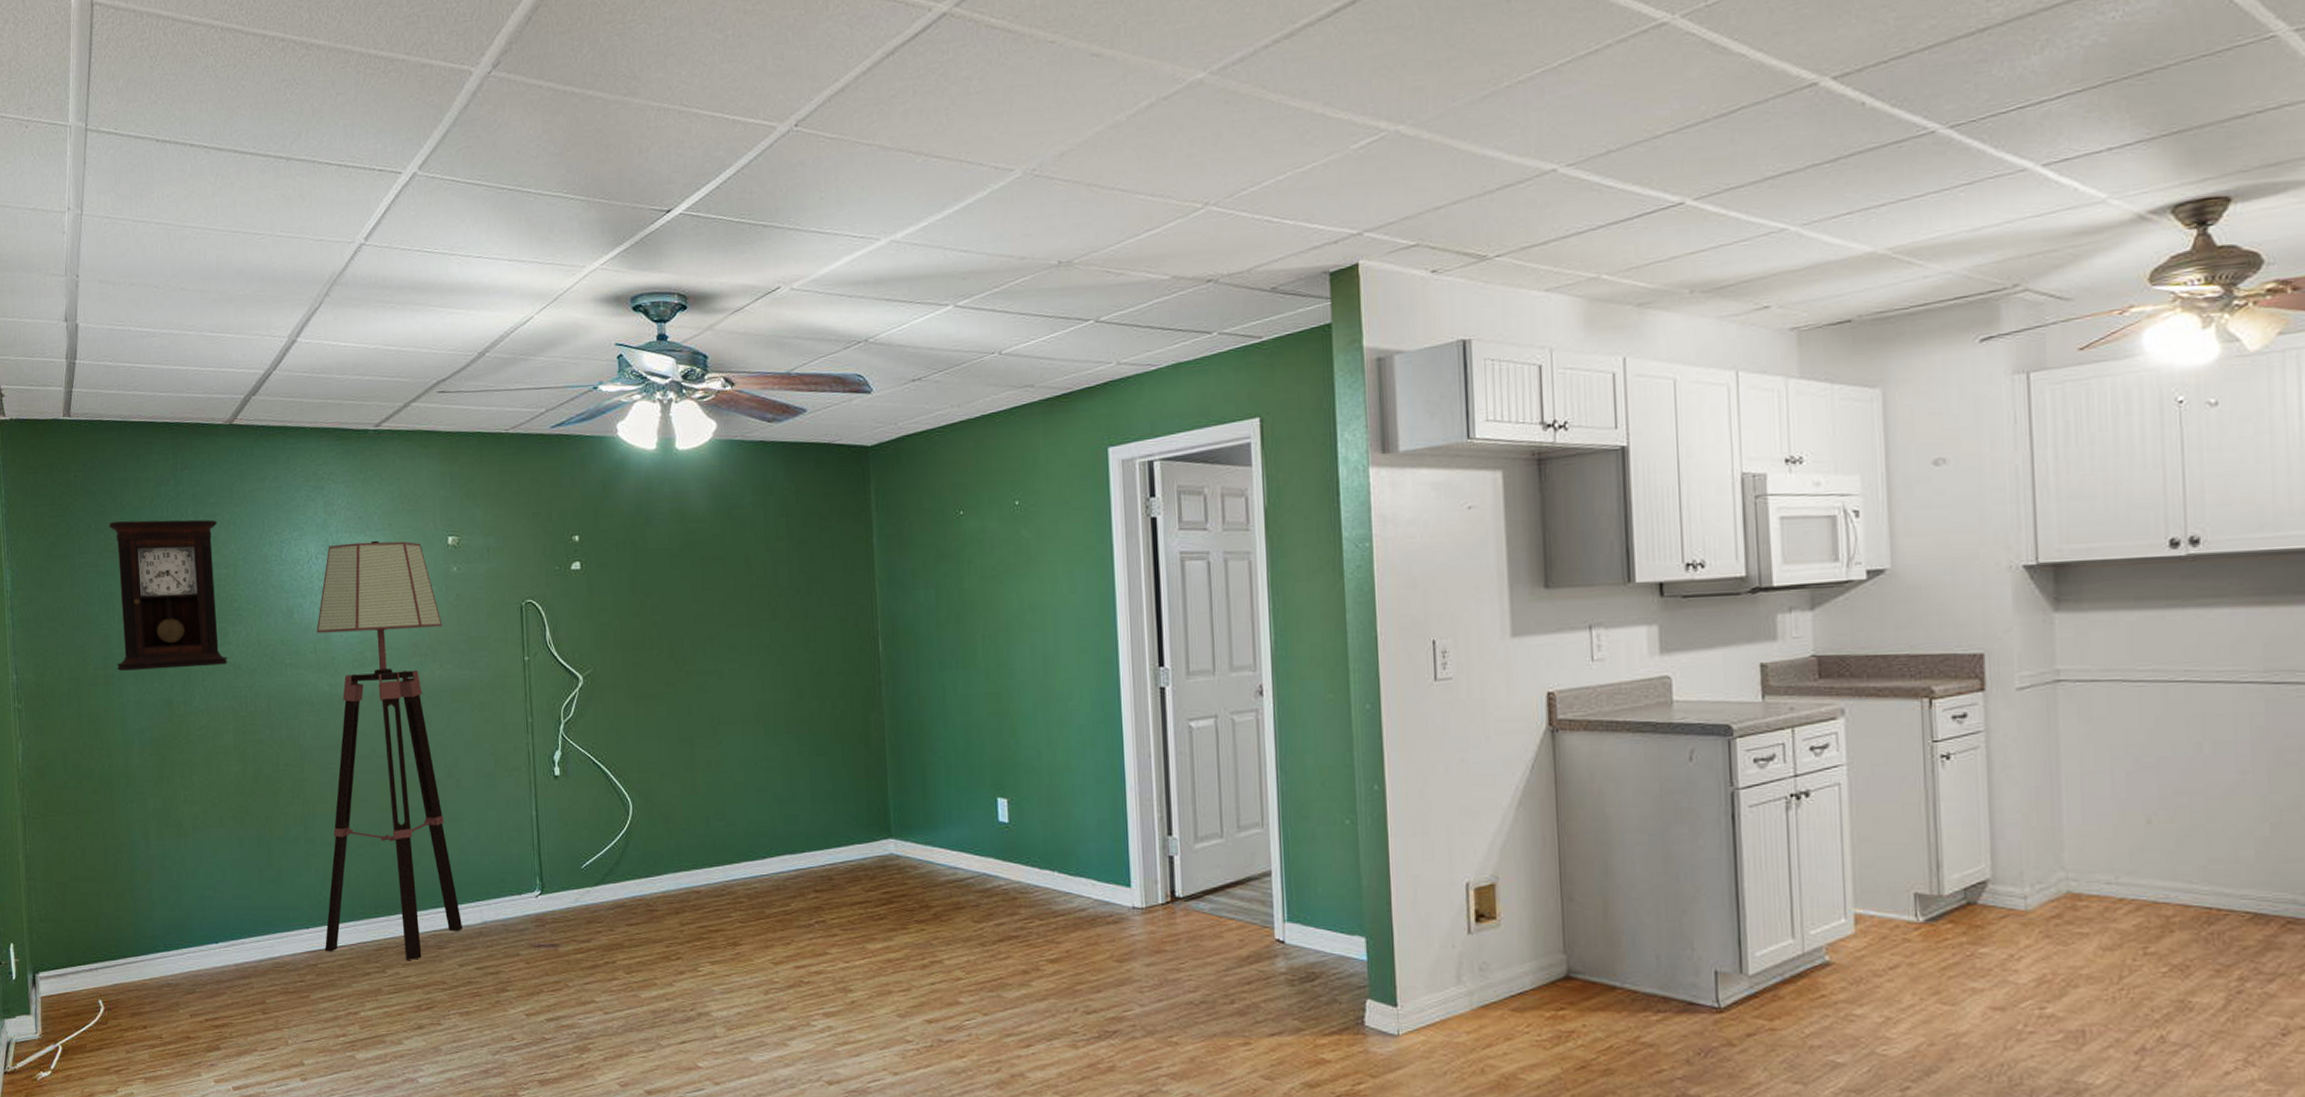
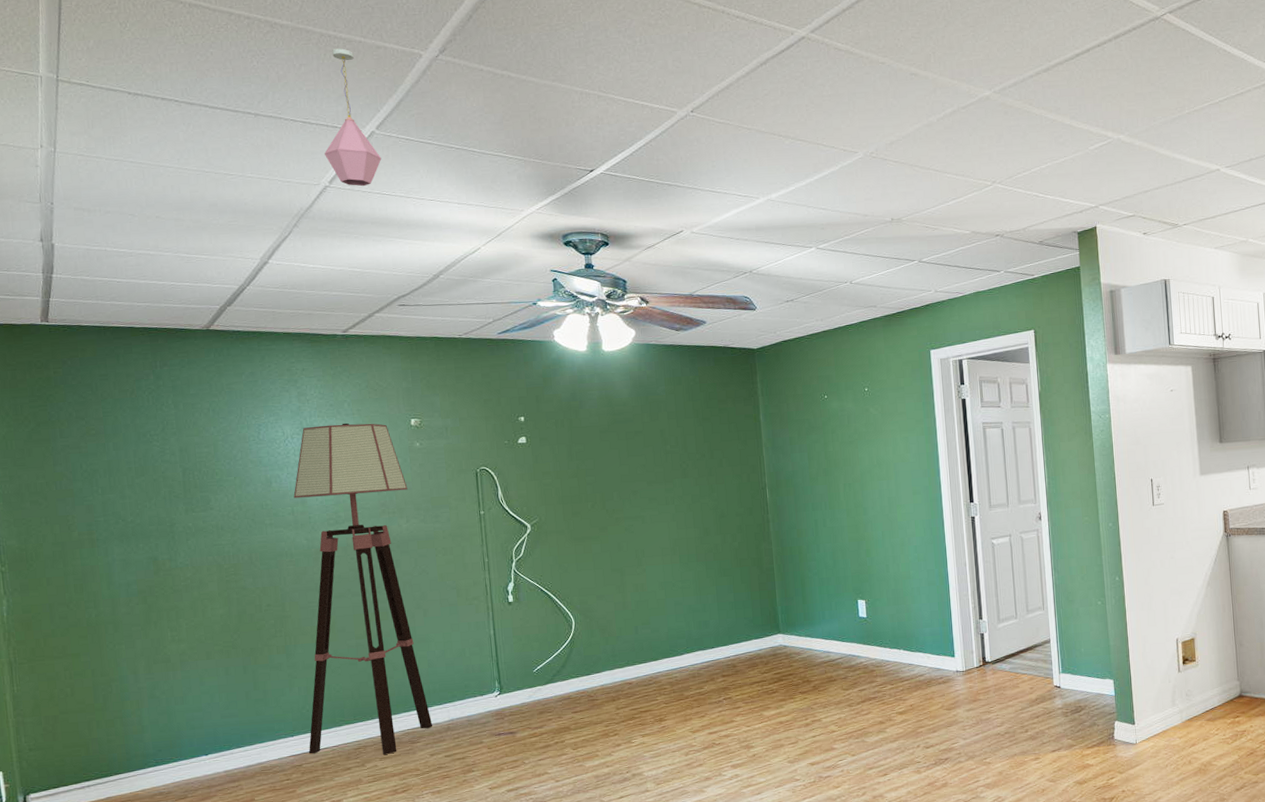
pendulum clock: present [109,519,228,671] -> none [90,408,211,535]
pendant light: none [361,70,424,243] -> present [325,48,382,187]

